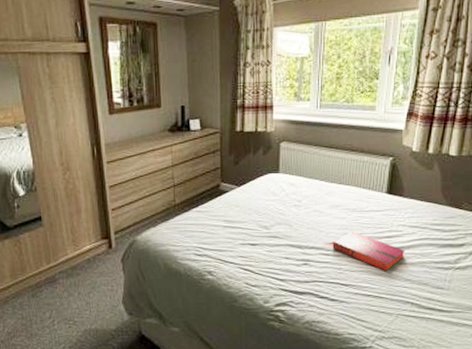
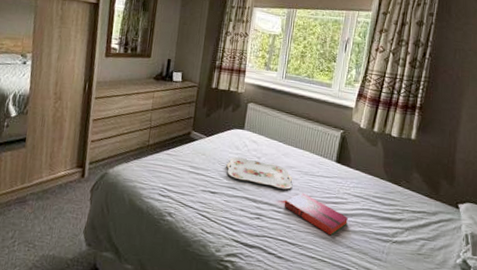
serving tray: none [264,204,340,230] -> present [226,157,293,190]

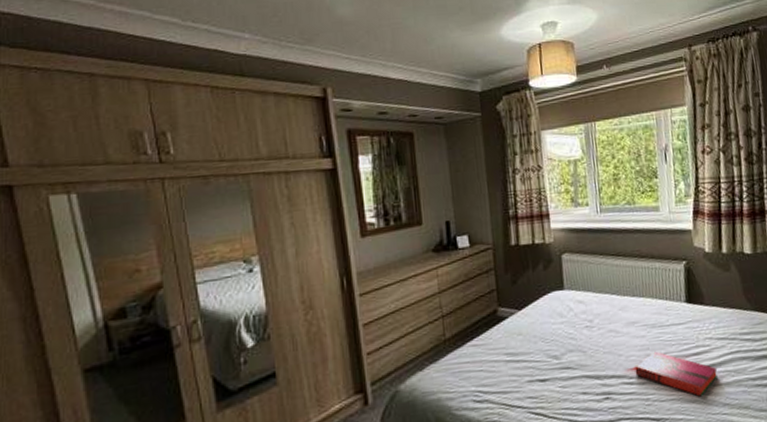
serving tray: present [226,157,293,190] -> none [552,323,641,356]

